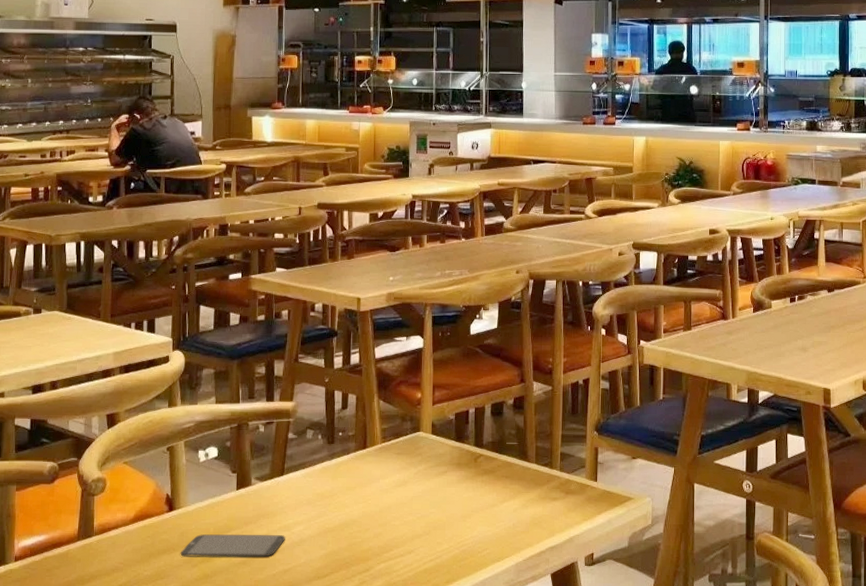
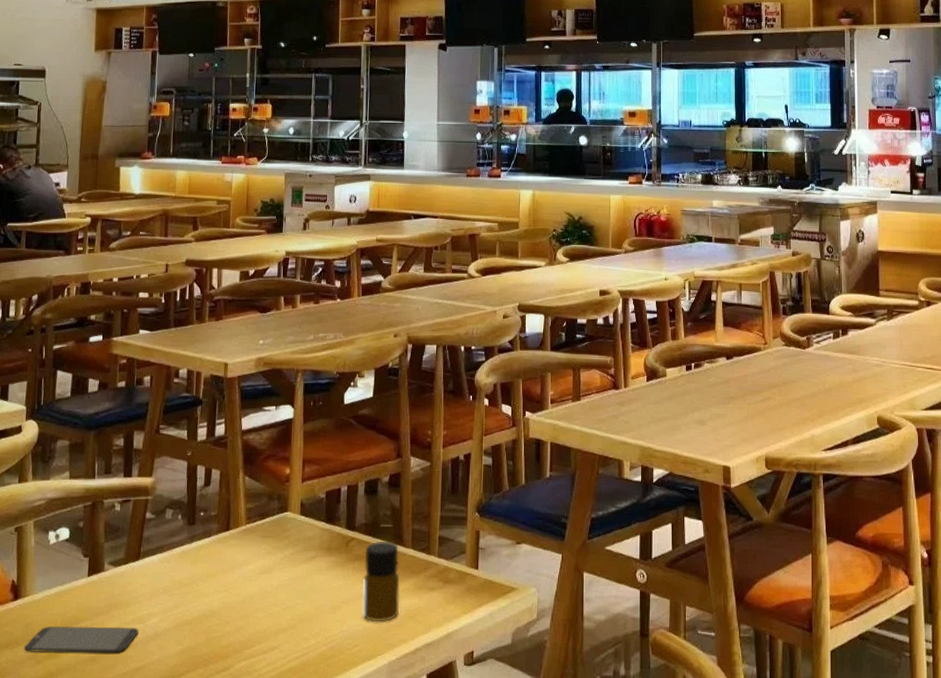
bottle: none [491,457,525,529] -> present [363,540,400,623]

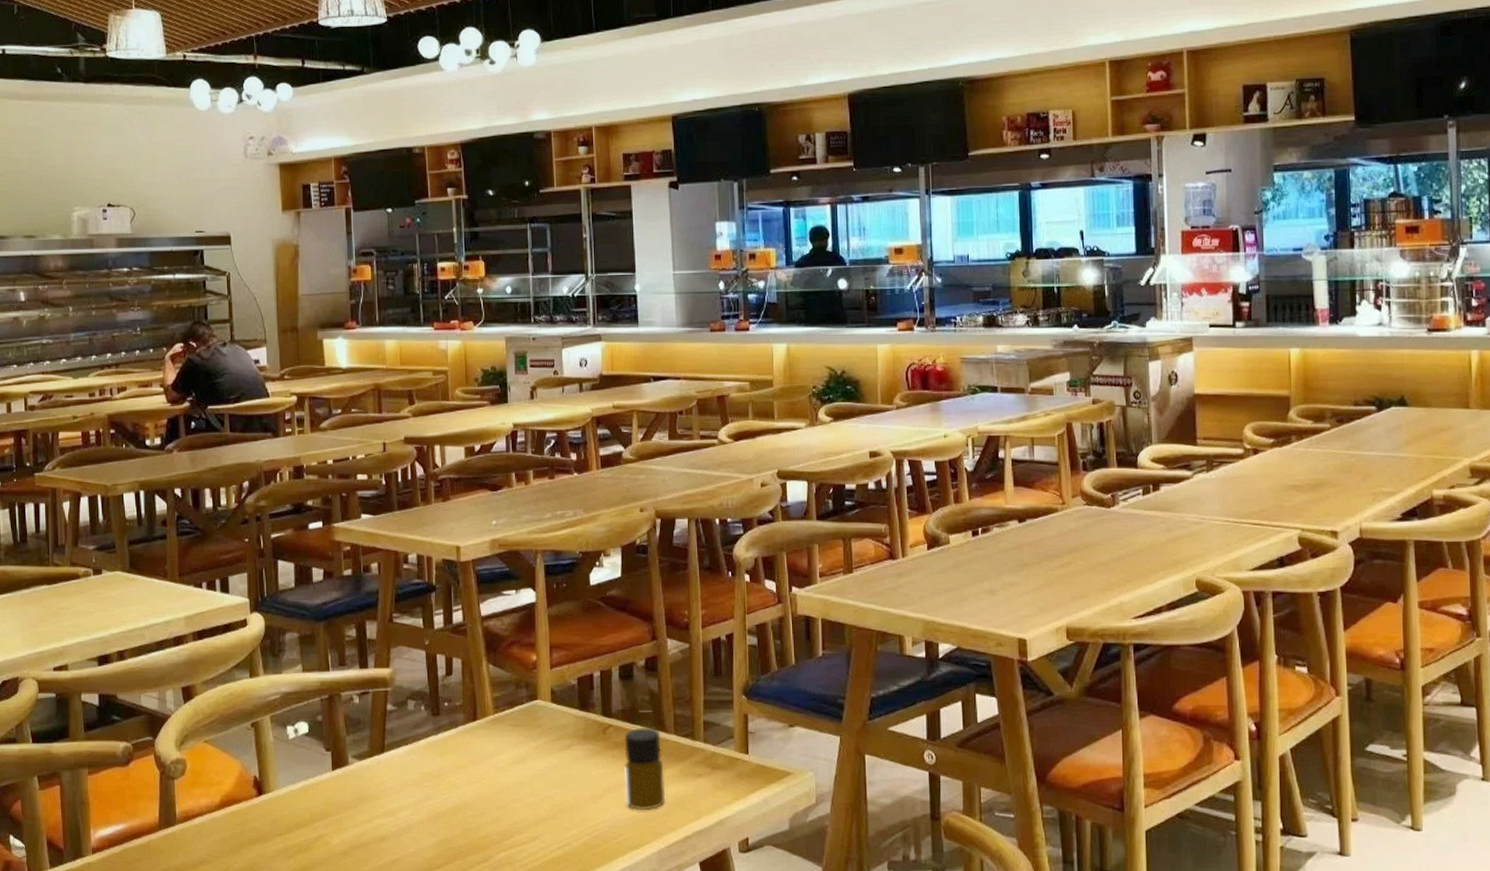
smartphone: present [24,626,139,653] -> none [273,821,391,847]

